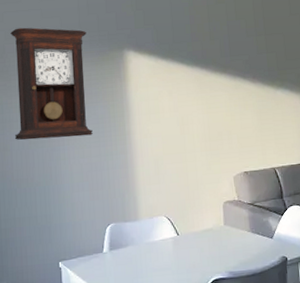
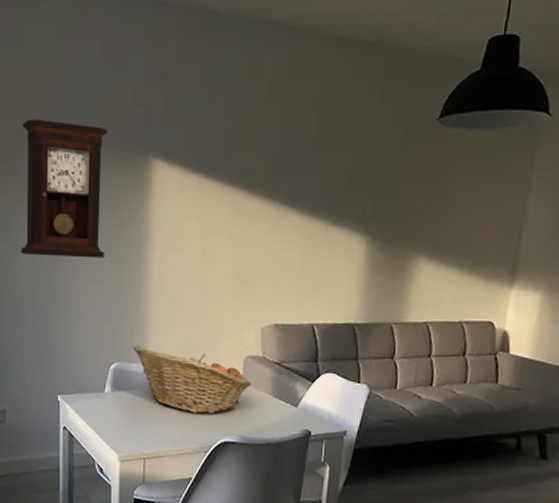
fruit basket: none [125,205,233,258] -> present [133,346,252,414]

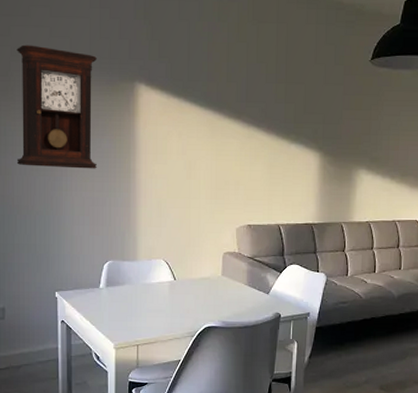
fruit basket: present [133,346,252,414] -> none [124,246,230,303]

